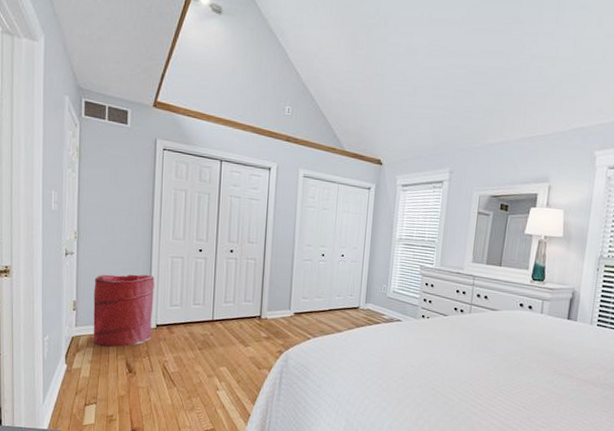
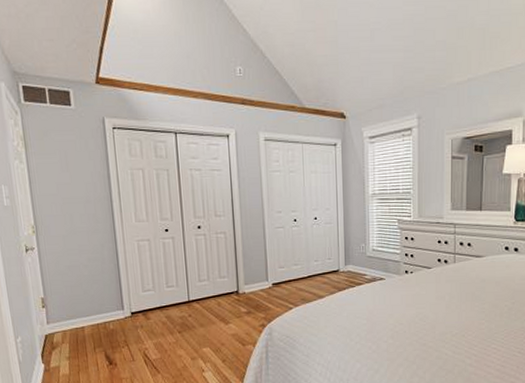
laundry hamper: present [93,274,155,347] -> none [59,261,128,341]

